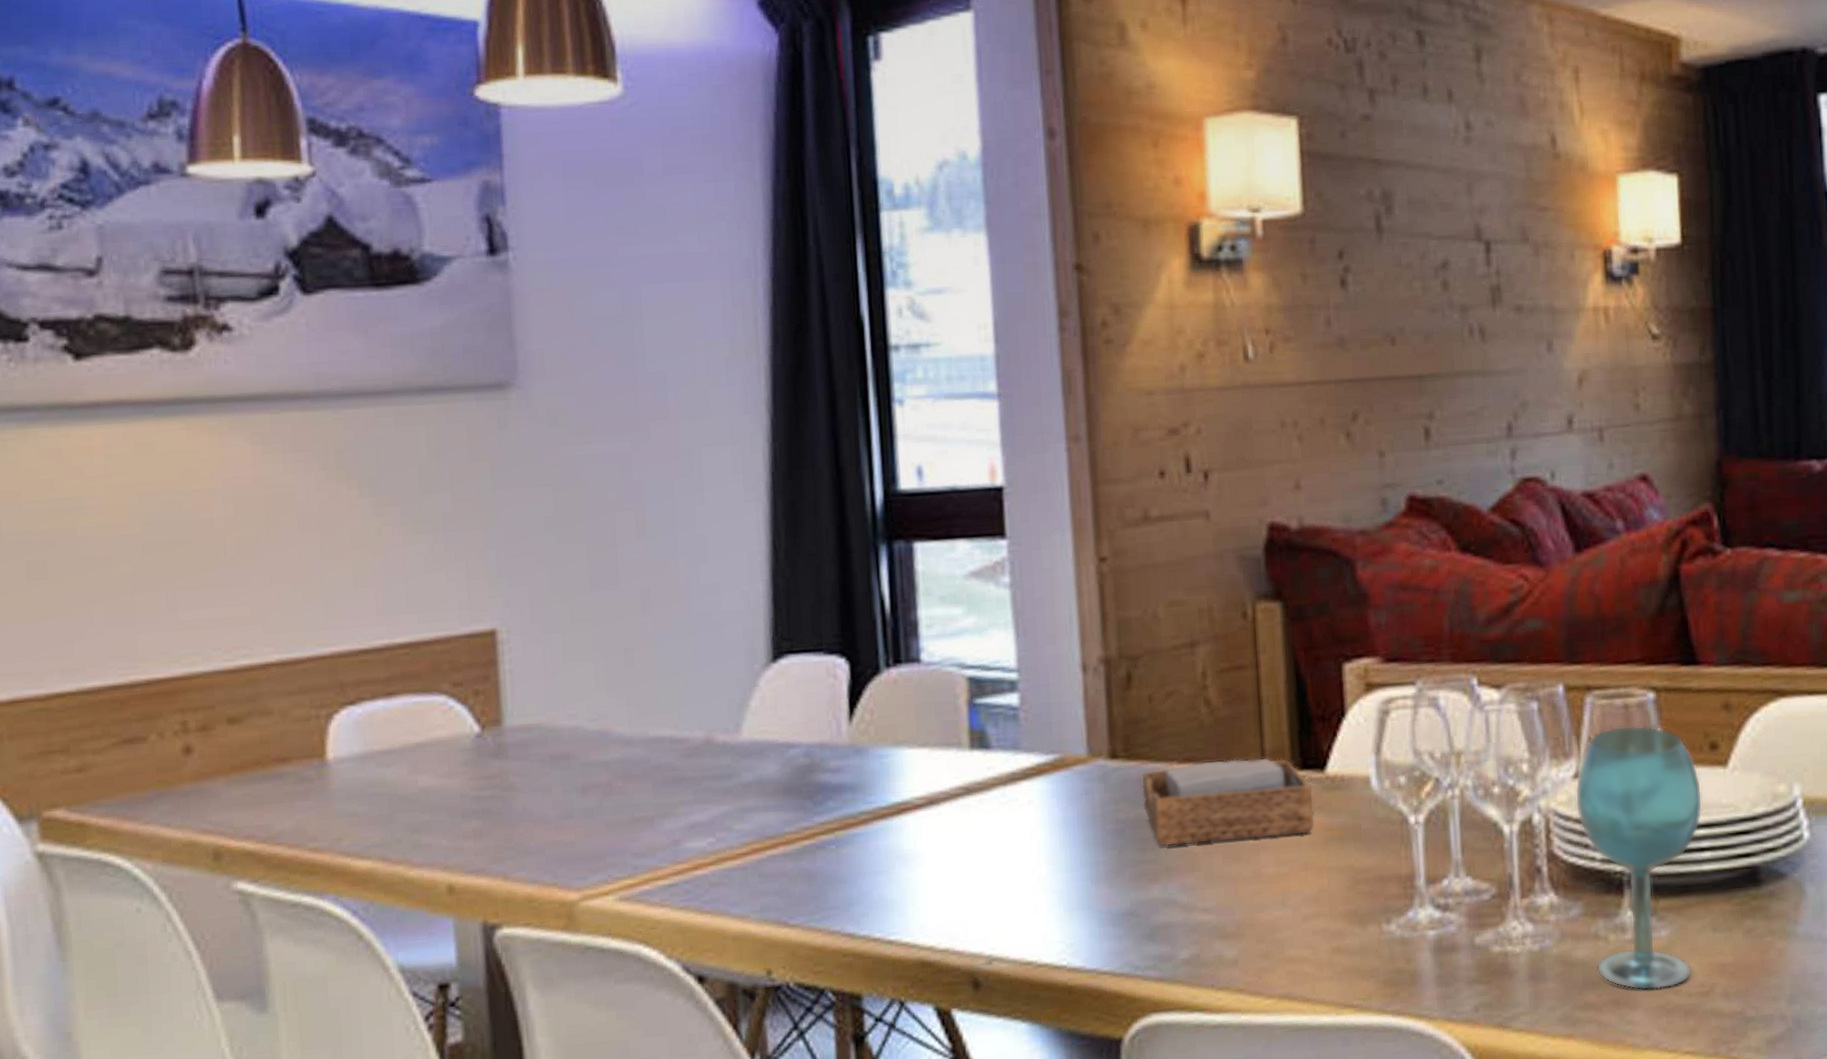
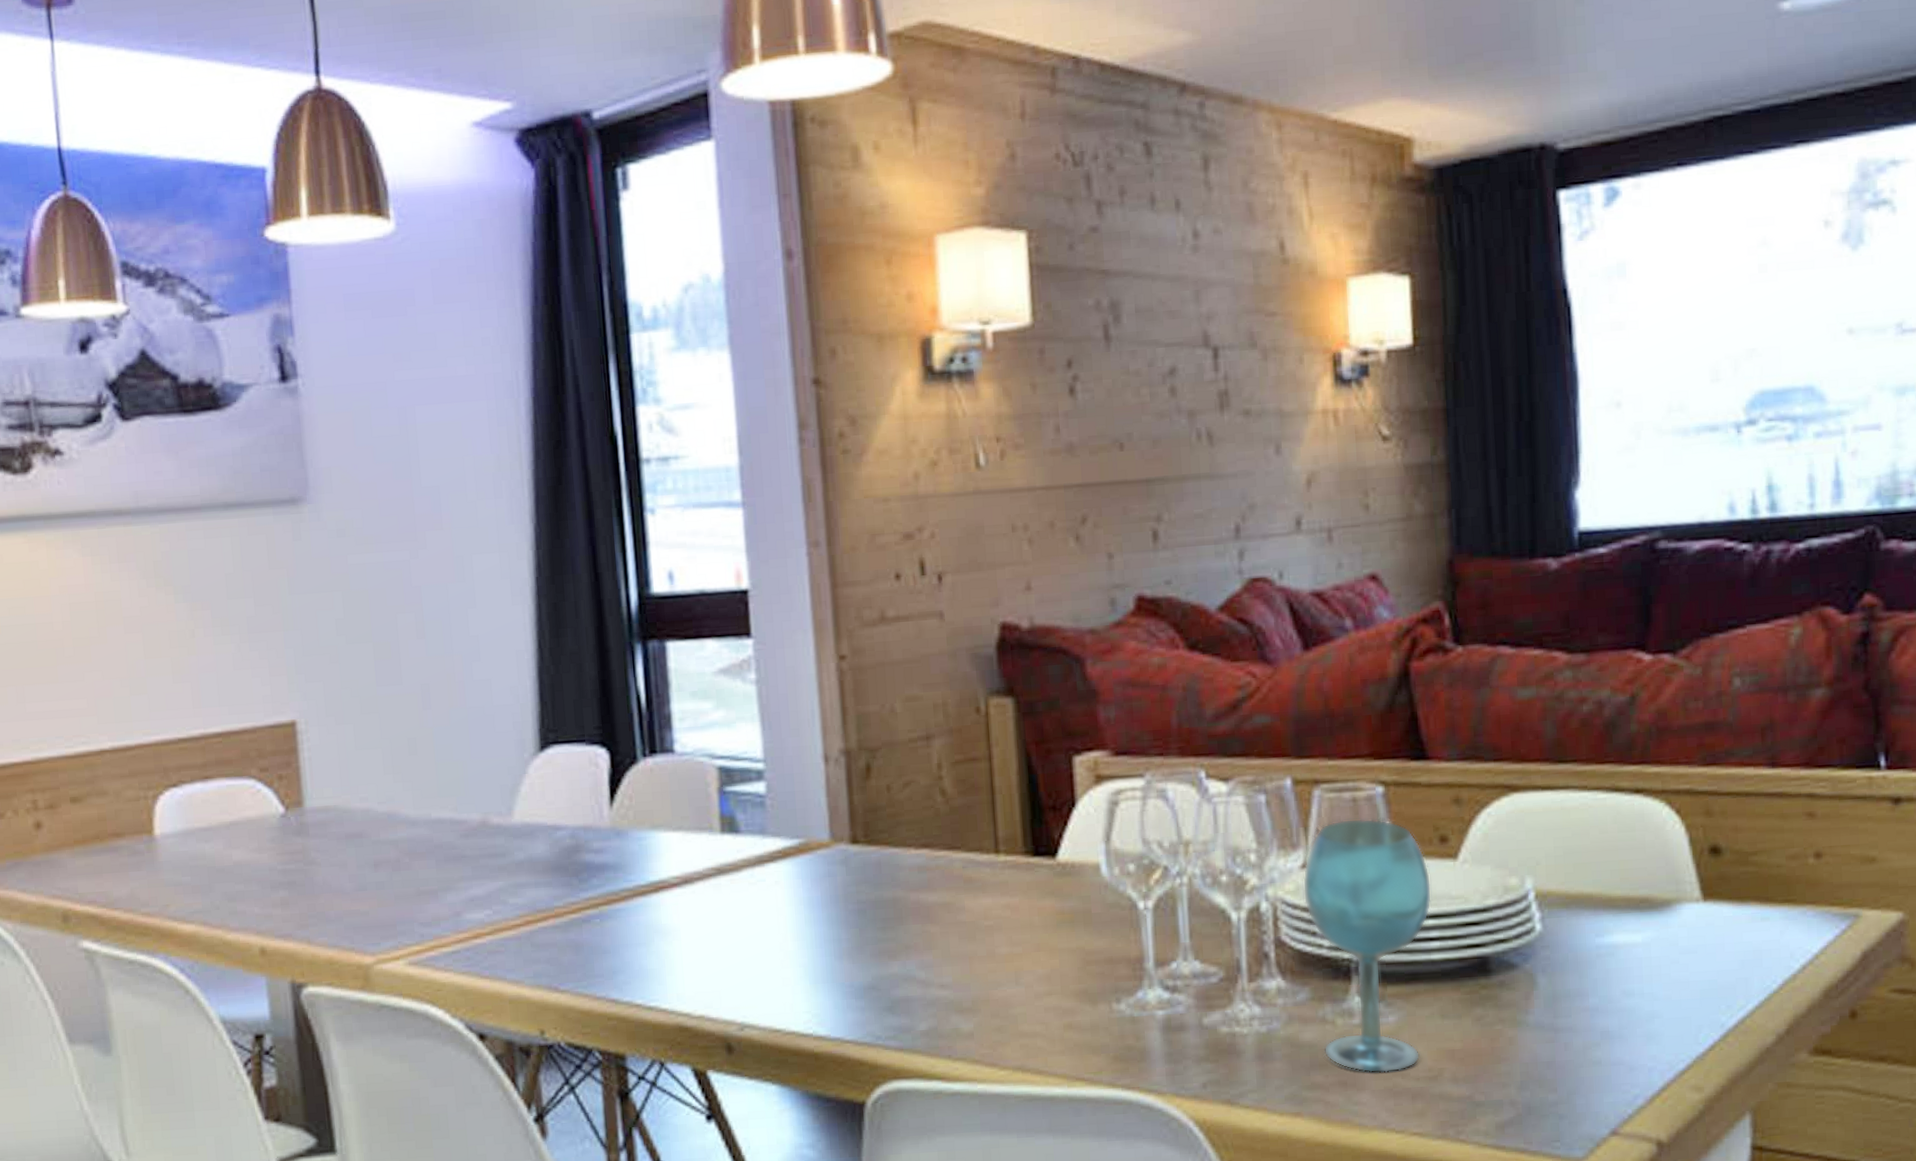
napkin holder: present [1141,758,1315,846] -> none [881,845,1046,926]

